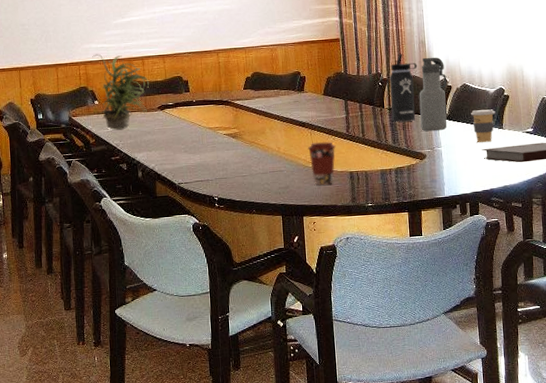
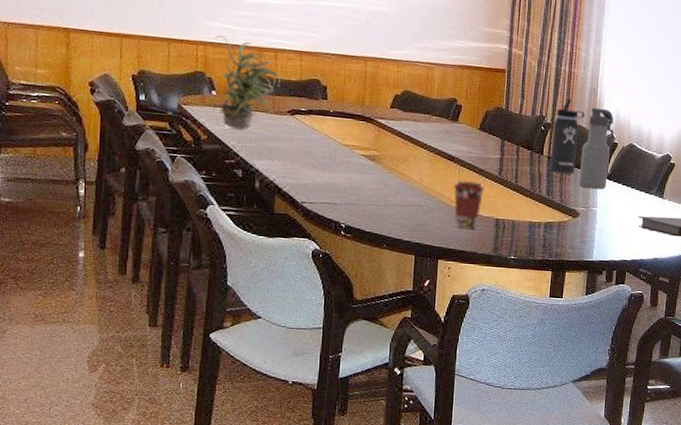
coffee cup: present [471,109,496,143] -> none [633,174,659,211]

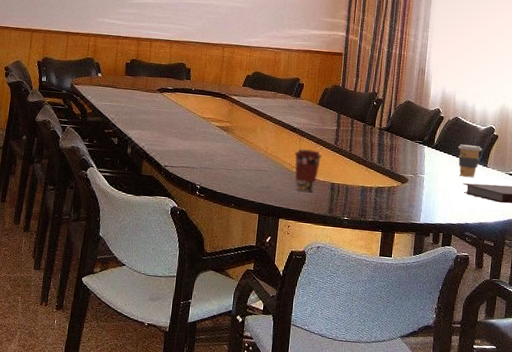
potted plant: present [213,35,280,129] -> none [98,28,153,105]
thermos bottle: present [549,98,586,175] -> none [380,77,414,145]
water bottle: present [579,107,614,190] -> none [407,85,440,158]
coffee cup: none [633,174,659,211] -> present [458,144,483,178]

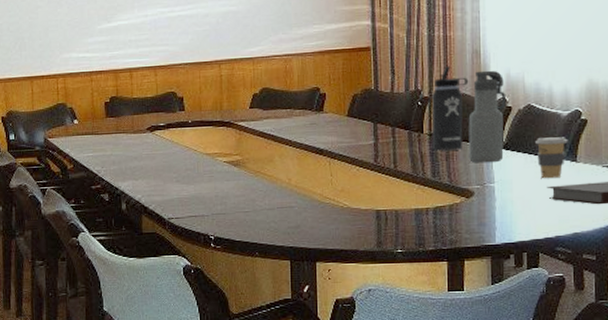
coffee cup: present [294,148,322,192] -> none [324,172,360,225]
thermos bottle: none [380,77,414,145] -> present [431,66,469,151]
water bottle: none [407,85,440,158] -> present [468,70,506,163]

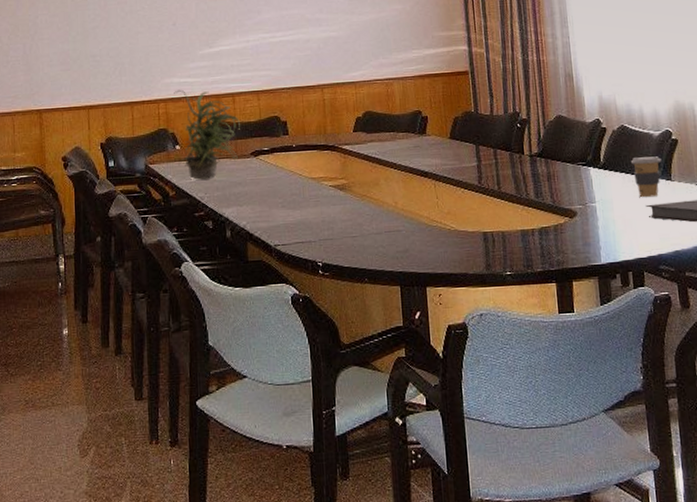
potted plant: none [72,64,137,154] -> present [174,89,240,180]
thermos bottle: present [431,66,469,151] -> none [530,89,564,172]
water bottle: present [468,70,506,163] -> none [566,92,603,183]

